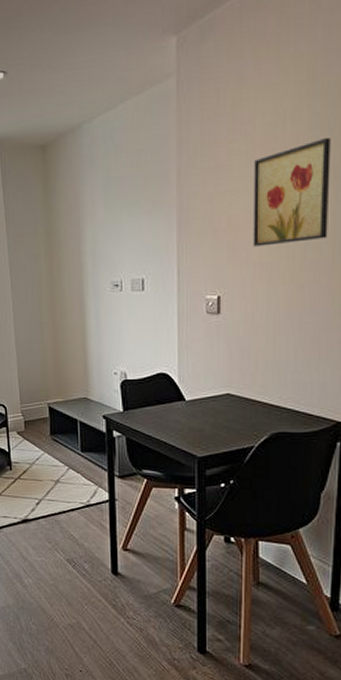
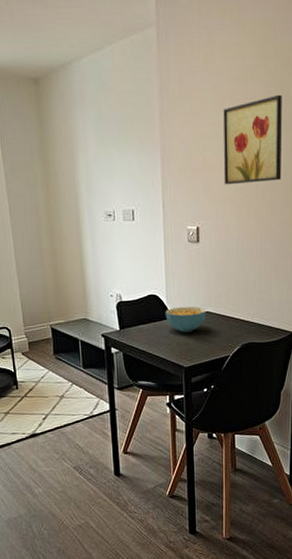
cereal bowl: none [176,387,227,417] -> present [165,306,207,333]

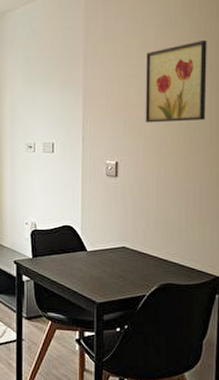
cereal bowl: present [165,306,207,333] -> none [79,239,123,267]

